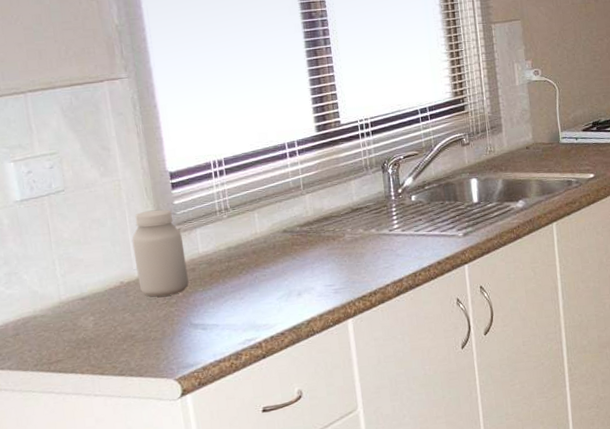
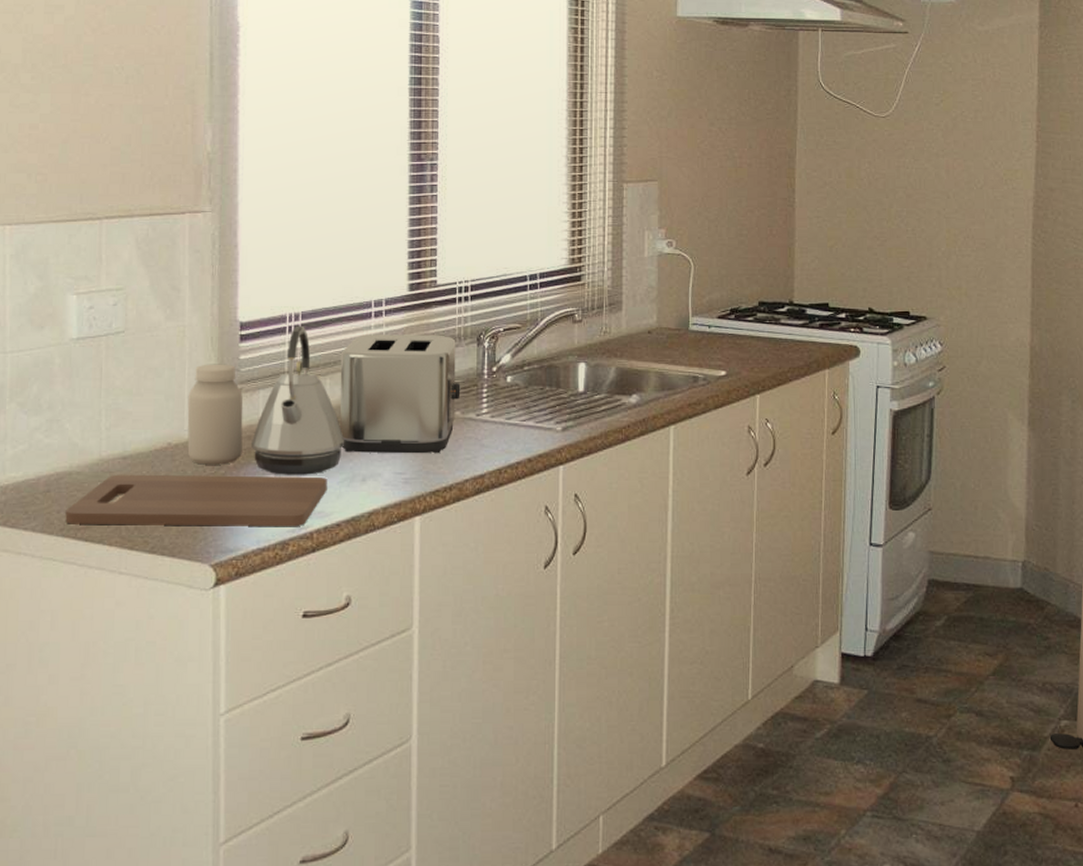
cutting board: none [36,296,269,360] -> present [65,474,328,527]
kettle: none [195,170,279,298] -> present [251,325,345,475]
toaster: none [264,167,374,273] -> present [340,334,461,454]

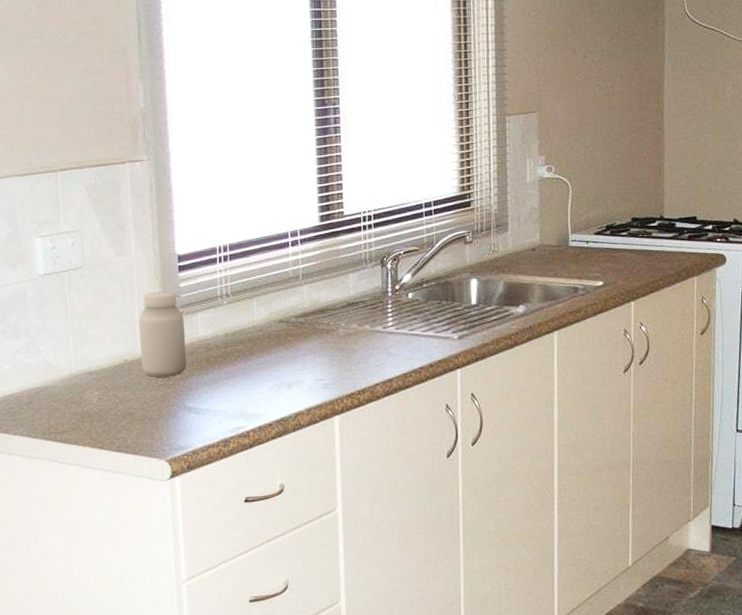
cutting board: present [65,474,328,527] -> none [46,384,259,429]
kettle: present [251,325,345,475] -> none [194,256,272,384]
toaster: present [340,334,461,454] -> none [264,259,369,363]

